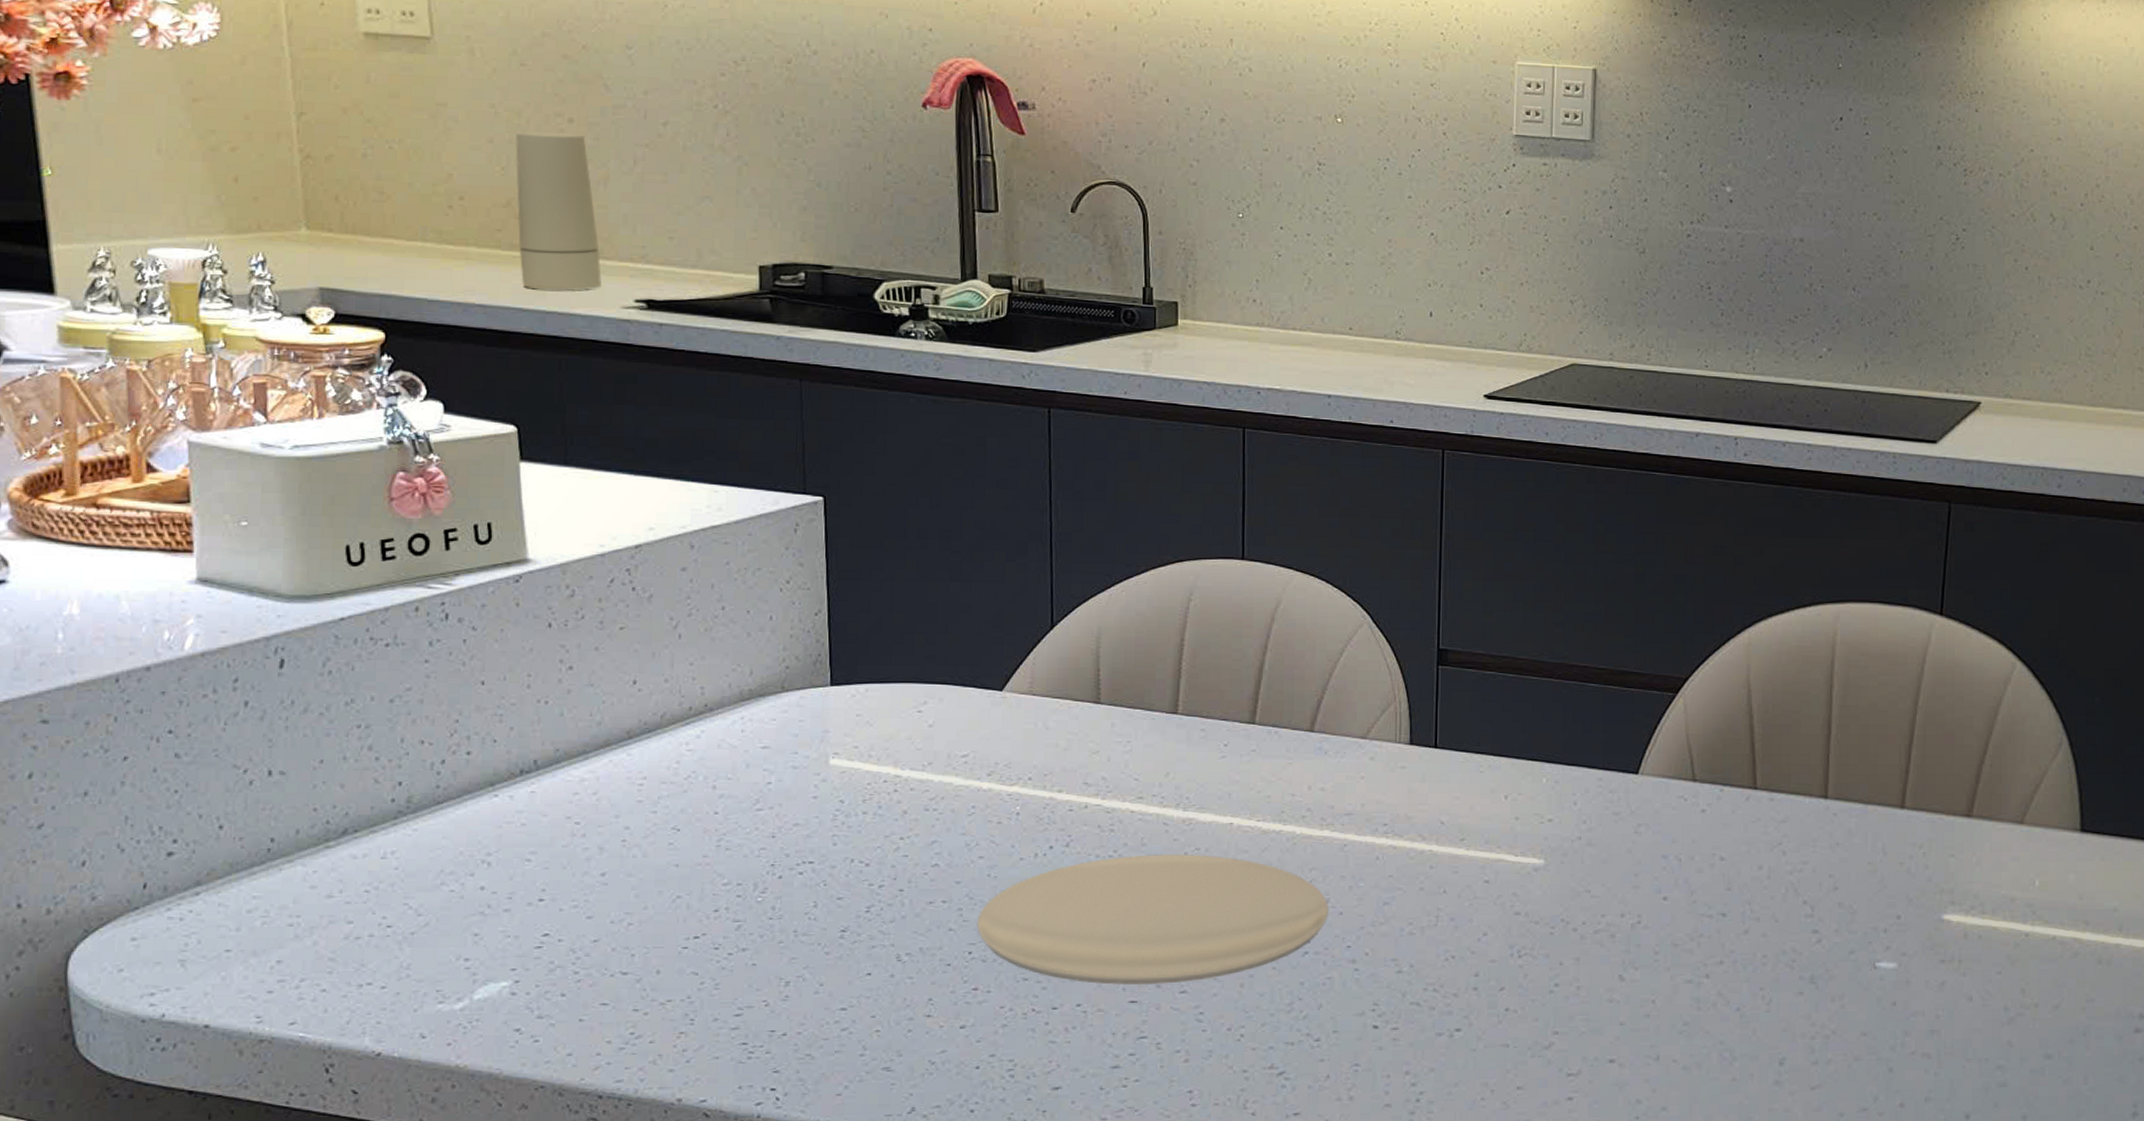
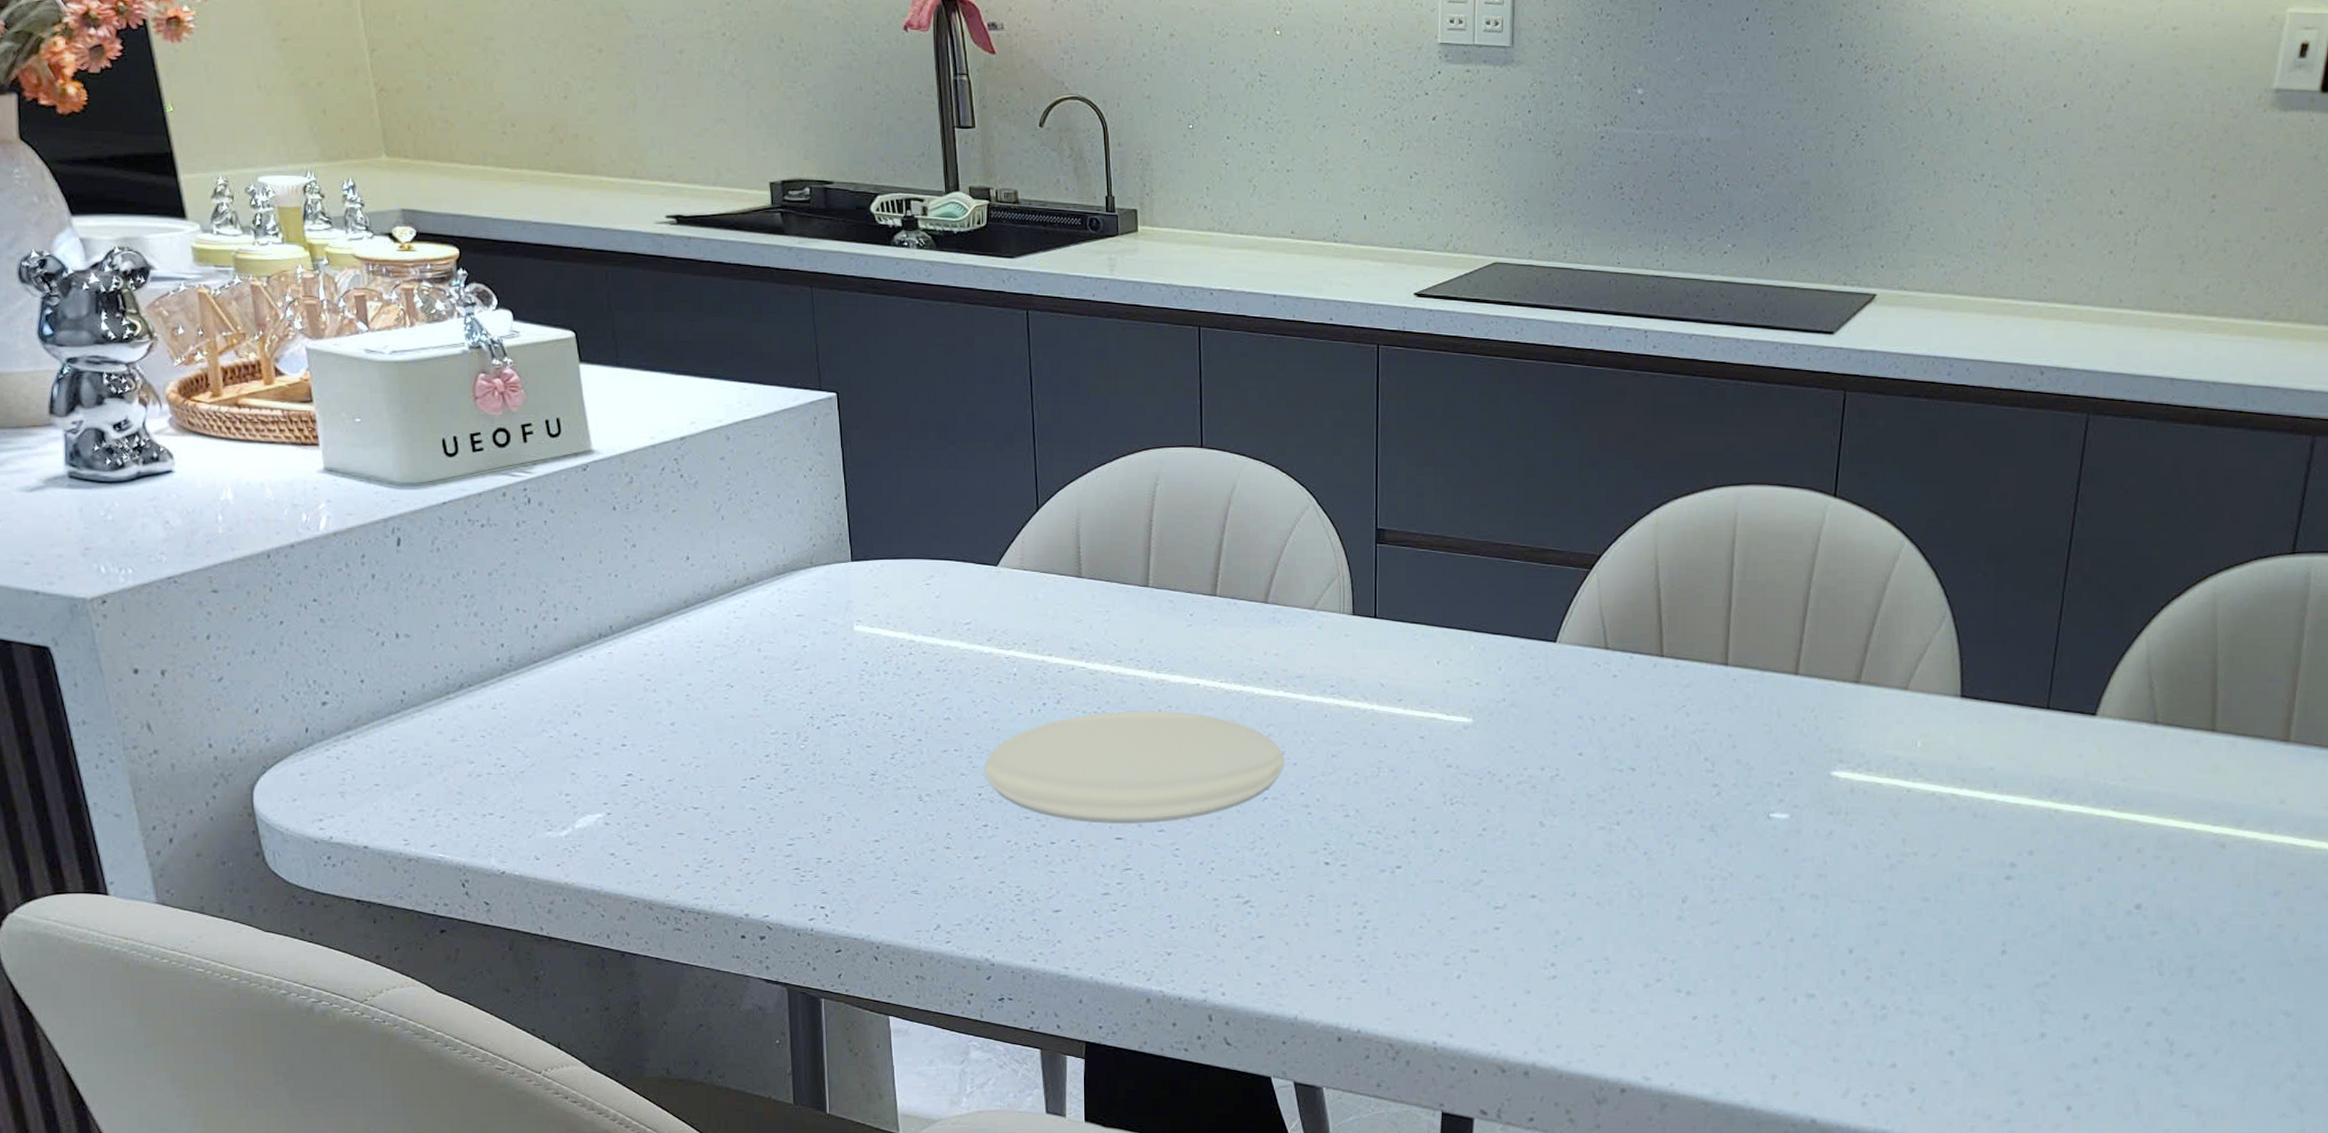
canister: present [515,131,602,291] -> none [555,61,637,208]

